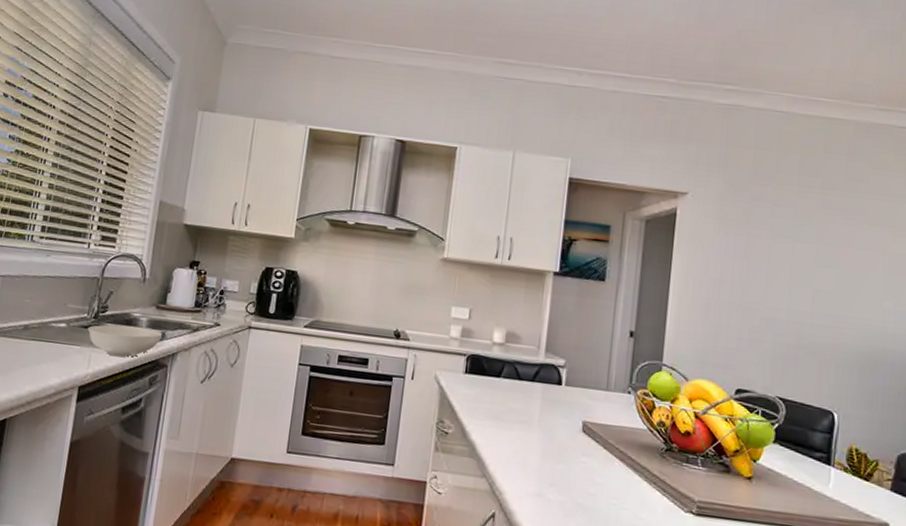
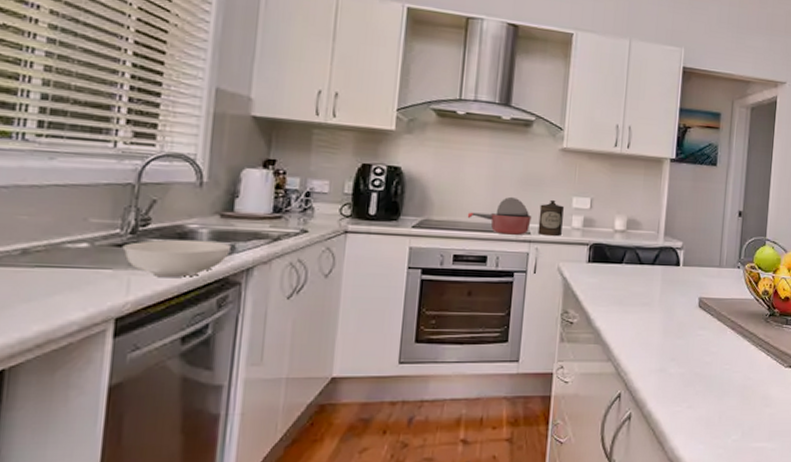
saucepan: none [352,303,412,341] -> present [467,196,532,235]
canister: none [416,308,443,346] -> present [537,199,564,237]

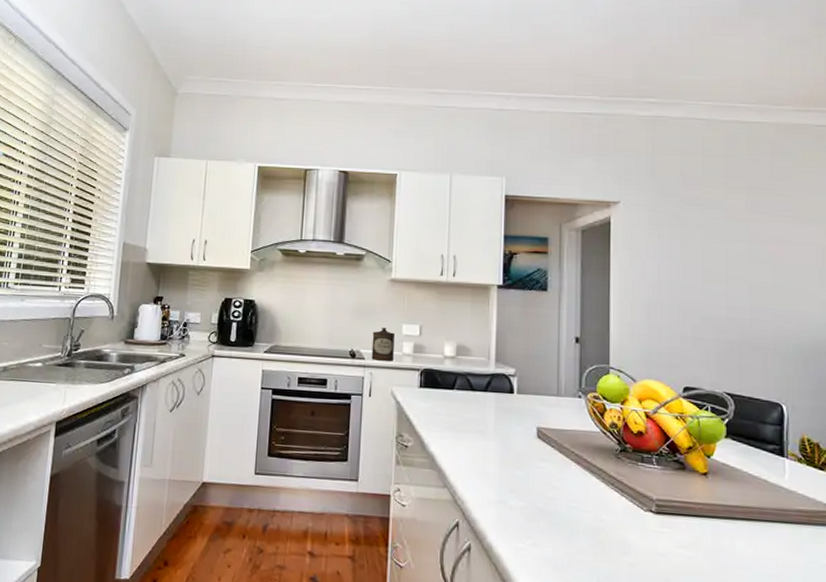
bowl: present [122,240,232,277] -> none [62,361,132,391]
saucepan: present [467,196,532,235] -> none [309,324,365,360]

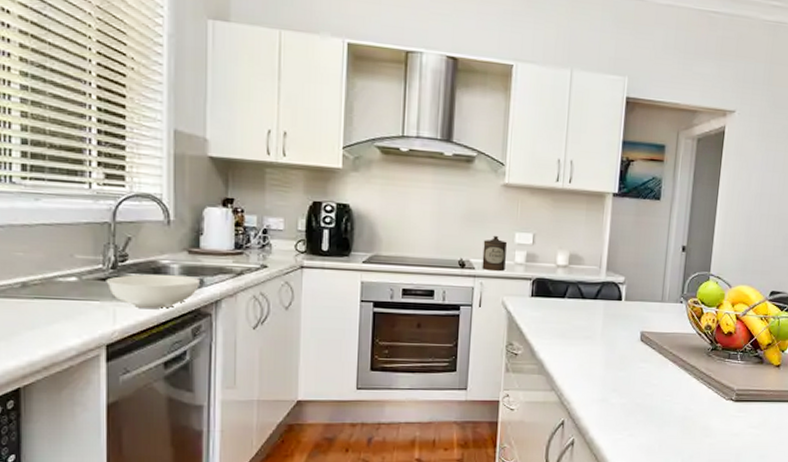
bowl: none [62,361,132,391] -> present [106,274,201,309]

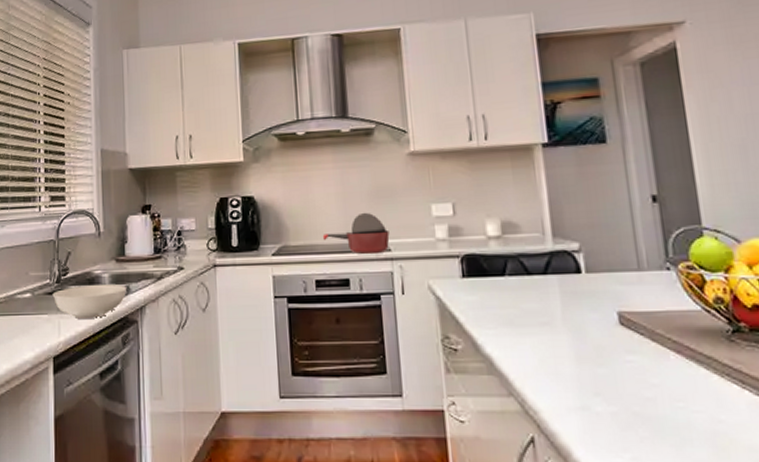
saucepan: none [414,232,476,270] -> present [322,212,390,254]
canister: present [482,235,507,272] -> none [396,210,426,252]

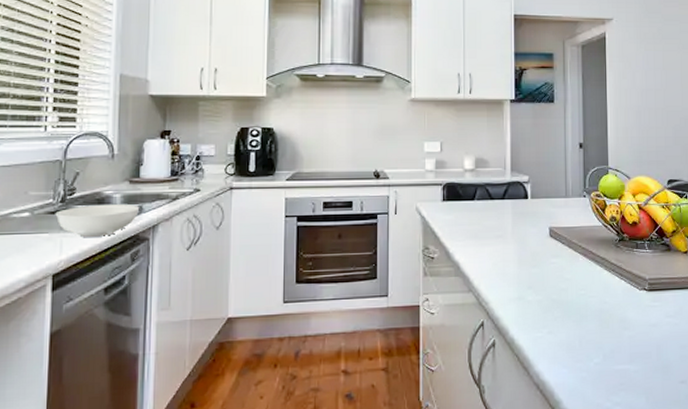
saucepan: present [322,212,390,254] -> none [332,146,389,181]

